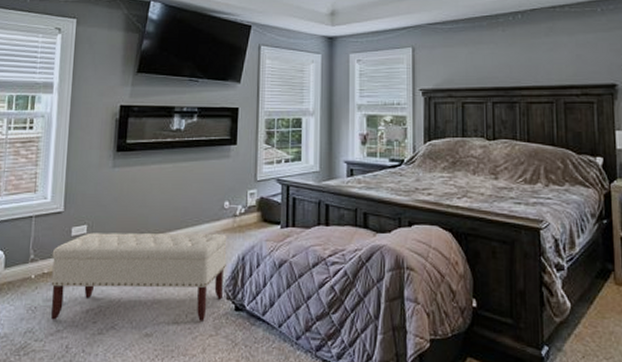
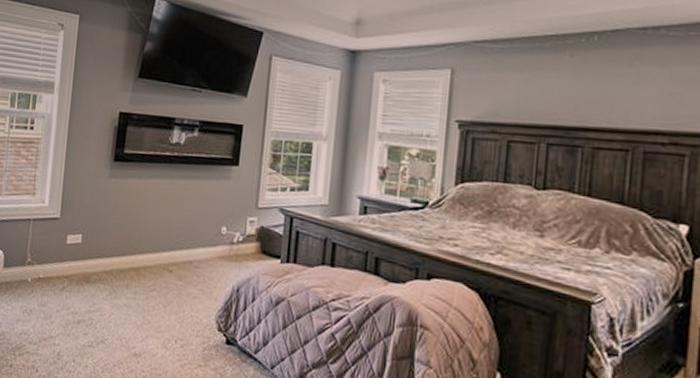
bench: present [51,232,227,321] -> none [45,243,223,350]

